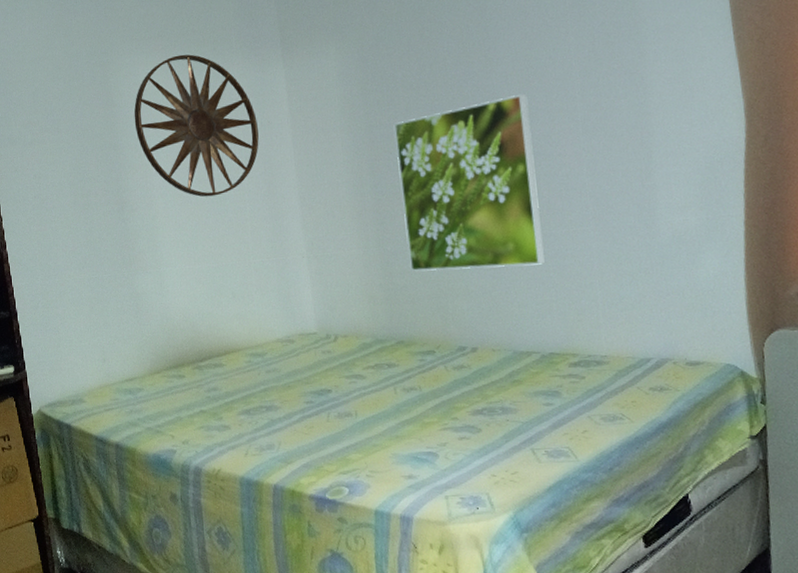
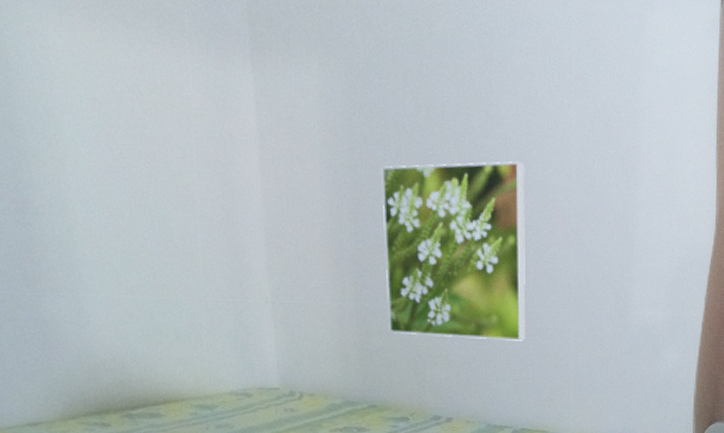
wall art: present [134,54,259,197] -> none [40,21,217,214]

